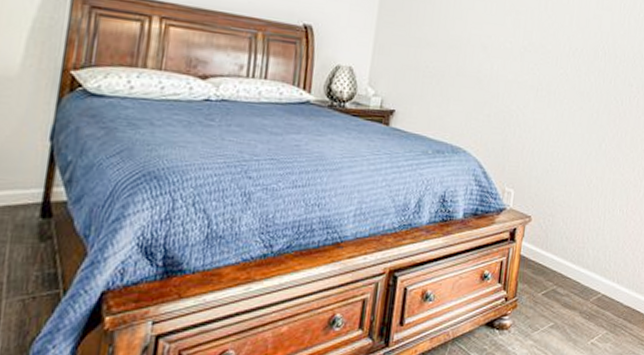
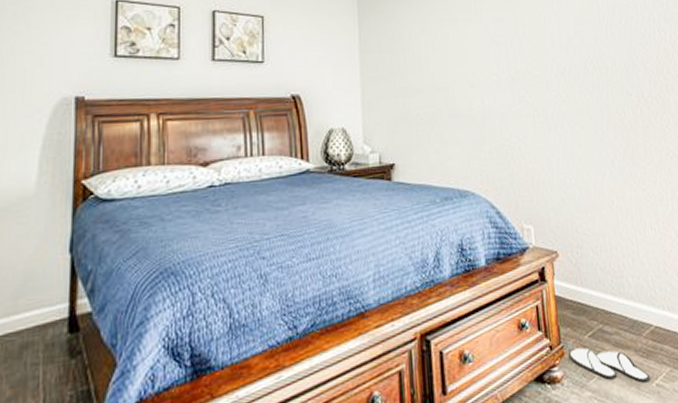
slippers: none [521,303,588,340] -> present [569,347,651,383]

